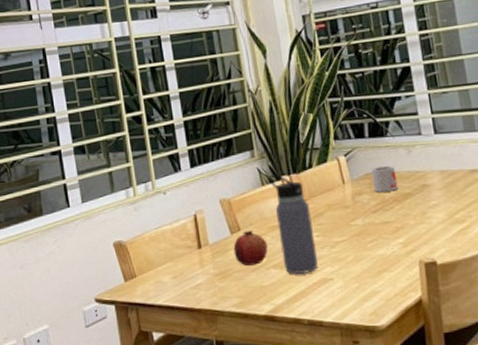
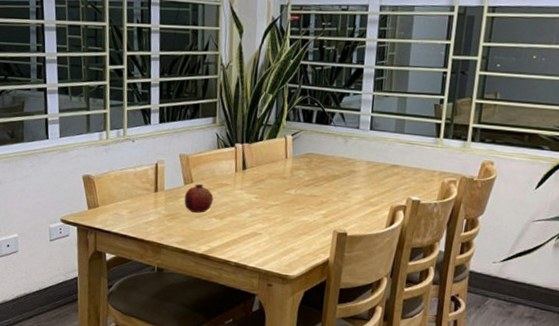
water bottle: present [269,174,319,275] -> none [224,141,255,227]
mug: present [371,165,398,193] -> none [310,149,331,172]

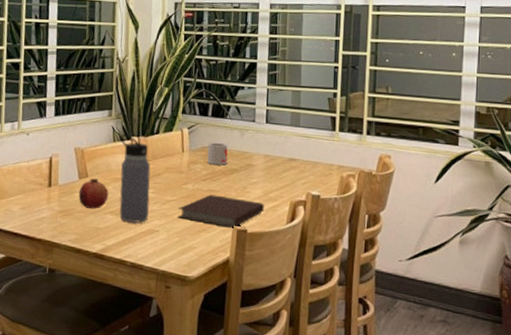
water bottle: none [224,141,255,227] -> present [119,134,151,224]
notebook: none [280,199,365,232] -> present [178,194,264,228]
mug: none [310,149,331,172] -> present [207,142,228,165]

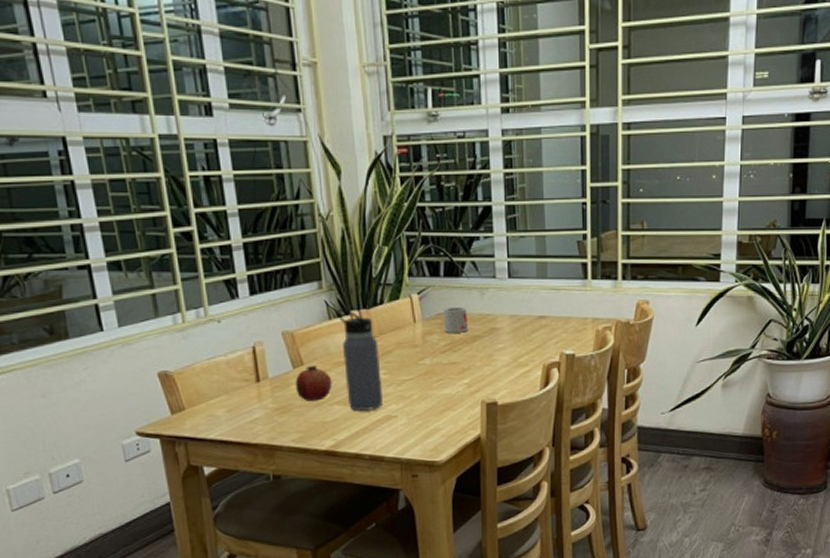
notebook: present [178,194,264,228] -> none [417,367,514,403]

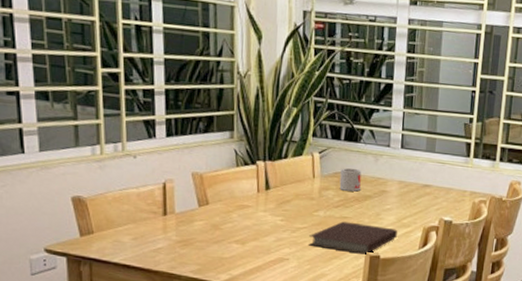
fruit: present [295,365,332,401] -> none [199,205,233,238]
water bottle: present [337,309,384,412] -> none [244,158,279,252]
notebook: none [417,367,514,403] -> present [309,221,397,255]

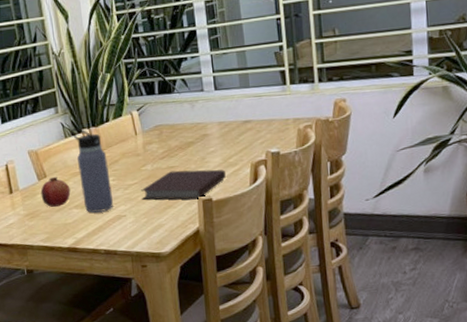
fruit: none [199,205,233,238] -> present [40,176,71,207]
water bottle: none [244,158,279,252] -> present [71,128,114,213]
mug: present [339,168,362,192] -> none [160,118,182,142]

